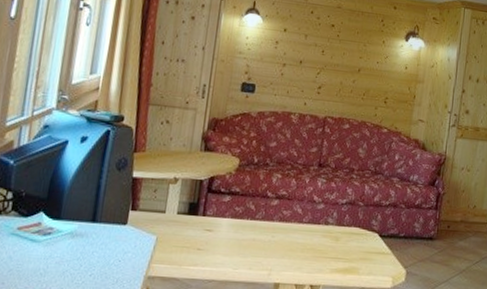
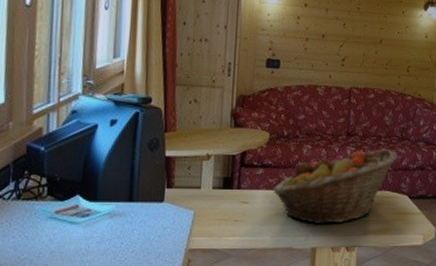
fruit basket: none [238,183,370,259] -> present [273,149,398,225]

